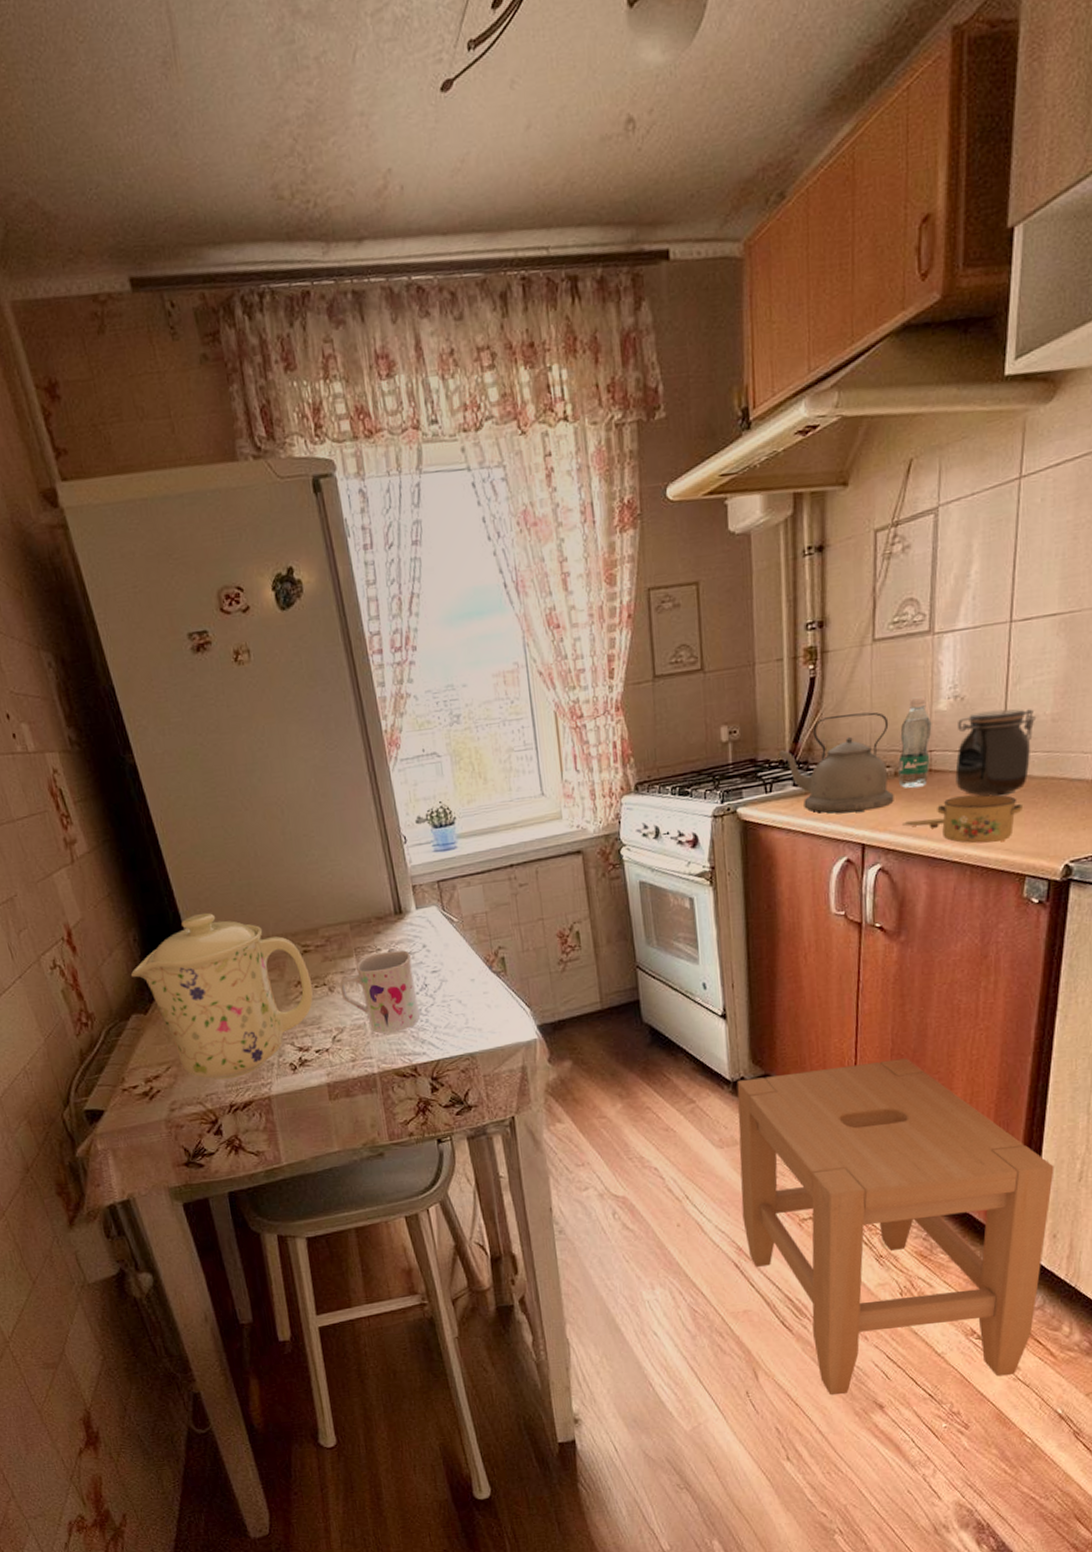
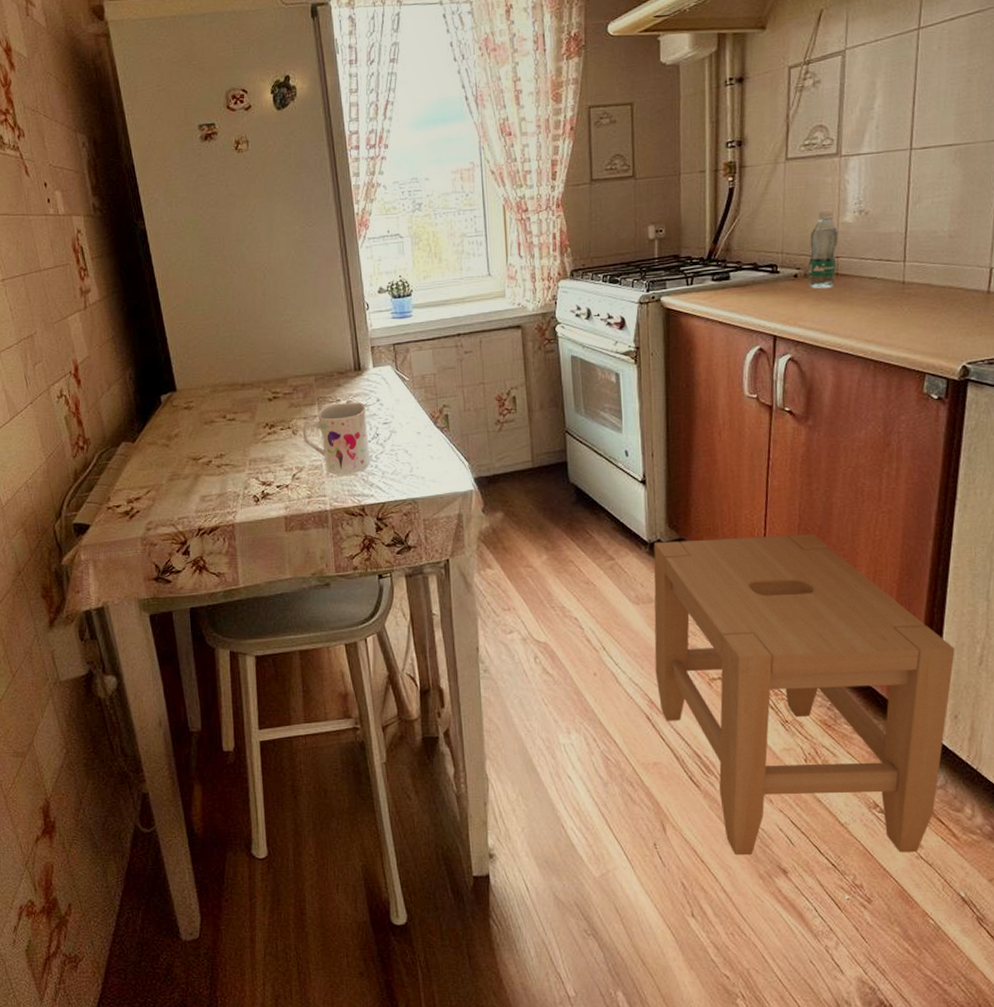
mug: present [130,912,314,1081] -> none [124,358,279,506]
kettle: present [778,712,894,813] -> none [699,220,804,307]
cooking pot: present [903,794,1024,844] -> none [811,298,923,343]
jar: present [955,708,1037,797] -> none [860,224,935,300]

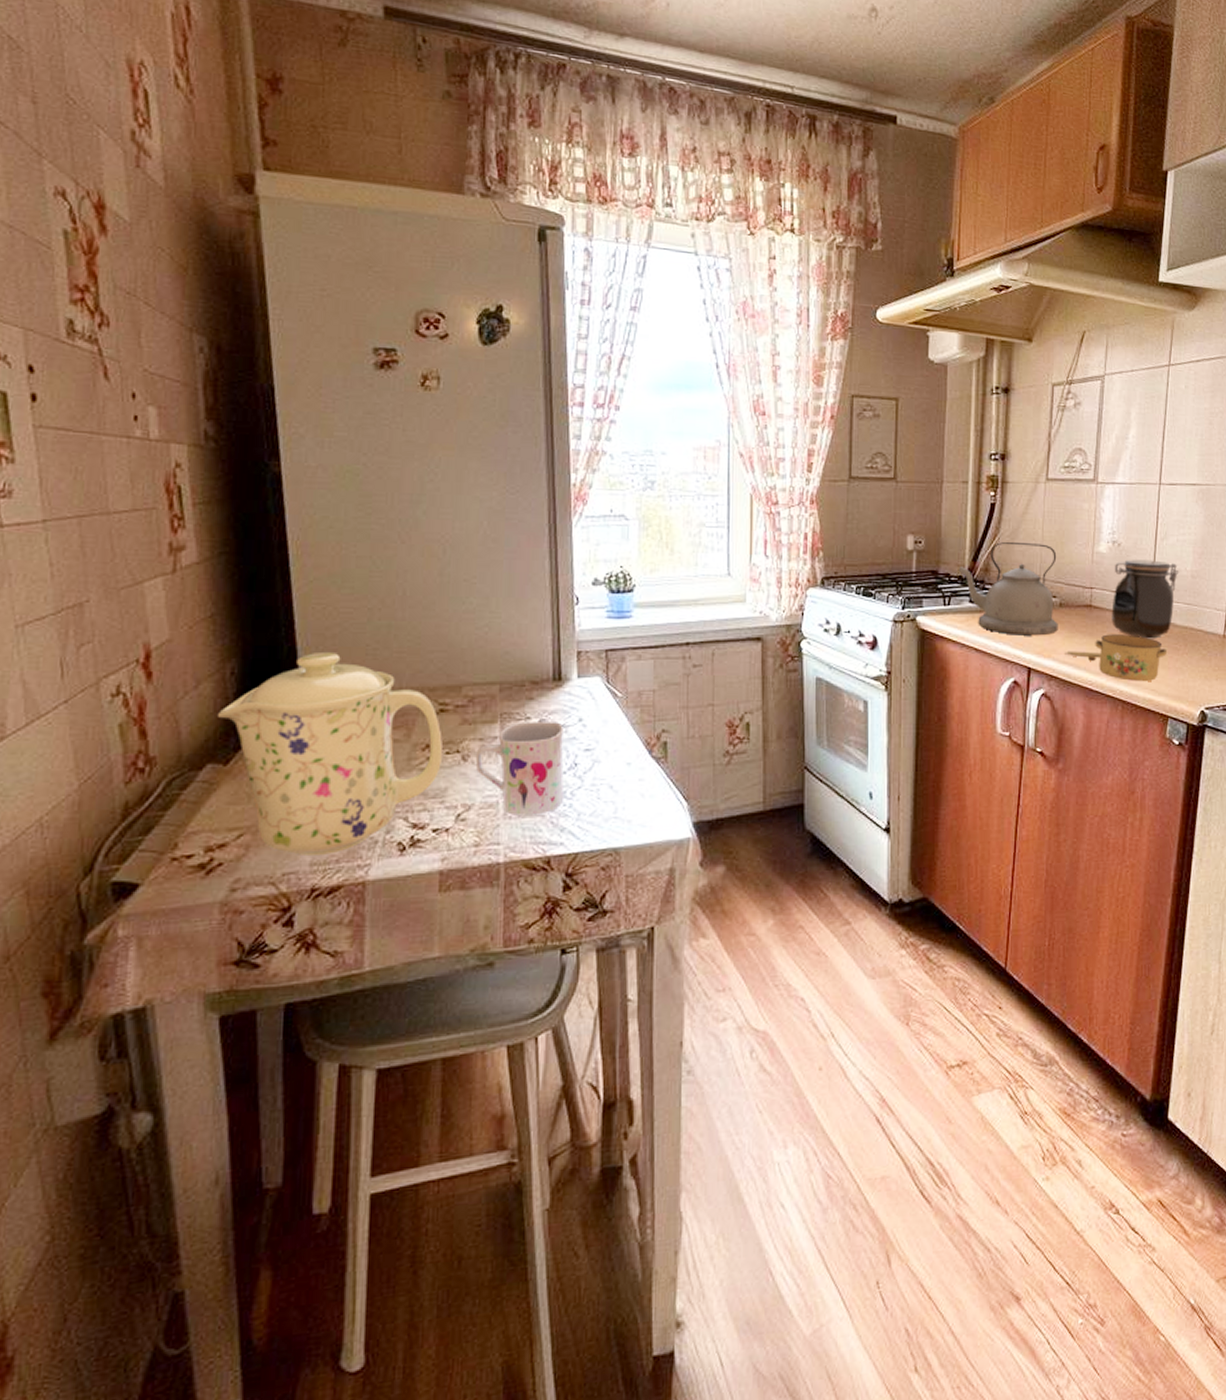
mug: none [124,358,279,506] -> present [216,651,443,857]
stool: present [653,534,955,856] -> none [889,891,1190,1285]
kettle: none [699,220,804,307] -> present [958,542,1058,636]
bottle: present [807,209,839,289] -> none [1062,536,1093,621]
cooking pot: none [811,298,923,343] -> present [1065,634,1168,682]
jar: none [860,224,935,300] -> present [1111,559,1179,638]

